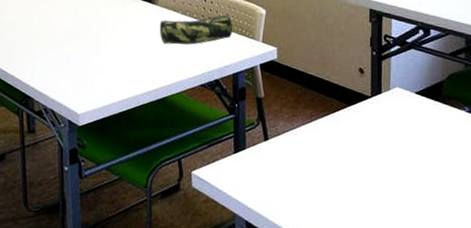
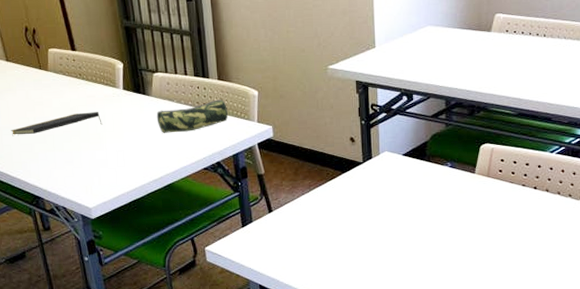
notepad: none [14,14,104,32] -> present [11,112,102,135]

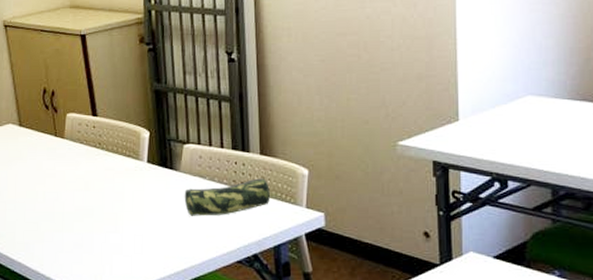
notepad: present [11,112,102,135] -> none [16,187,120,211]

